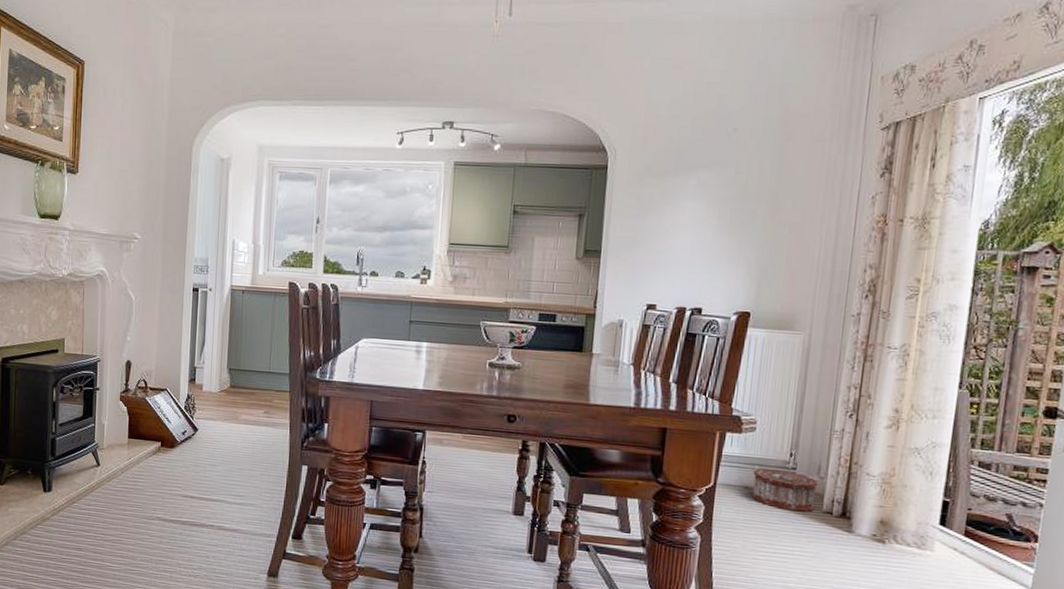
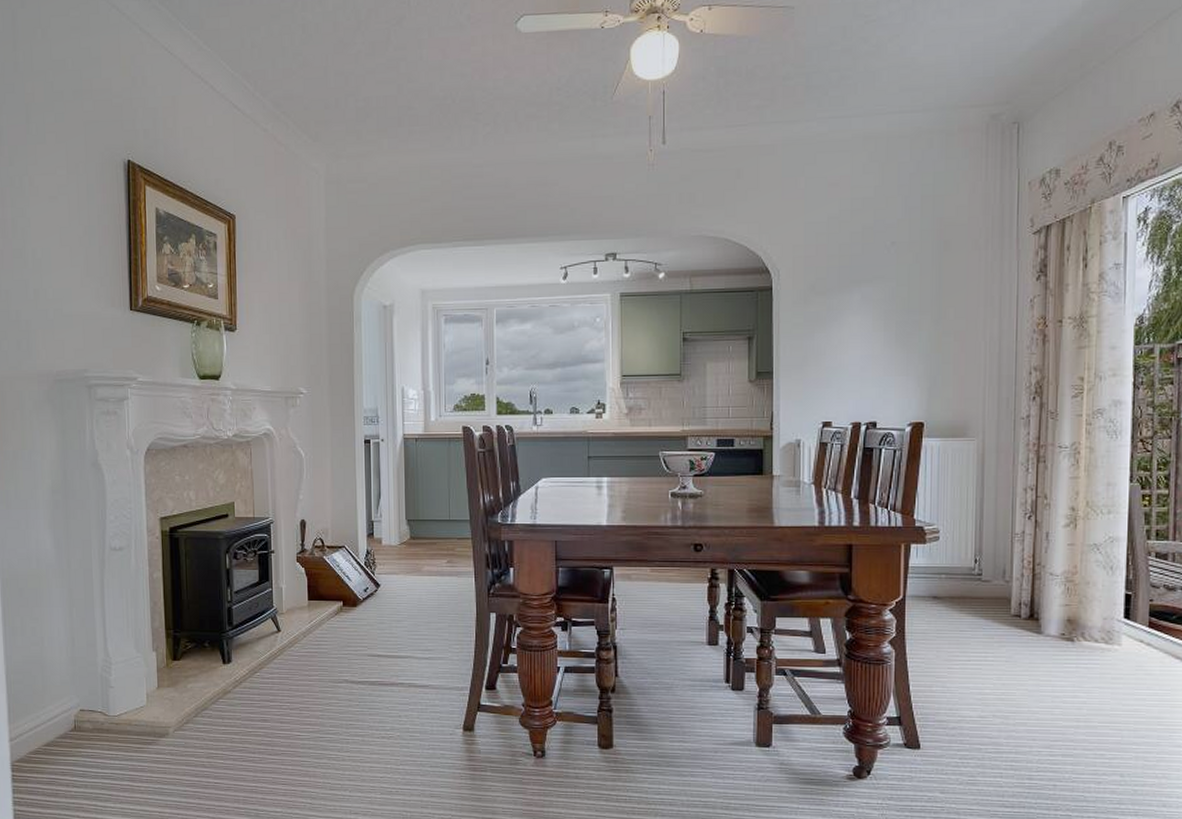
can: present [750,468,818,512] -> none [940,577,1004,617]

